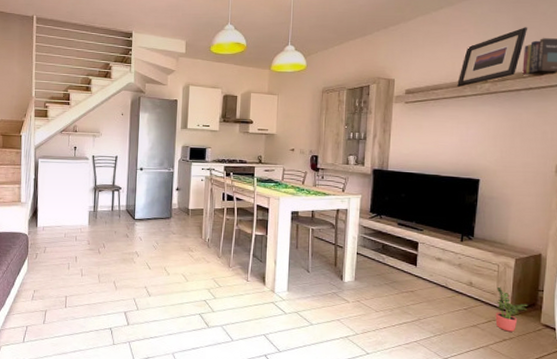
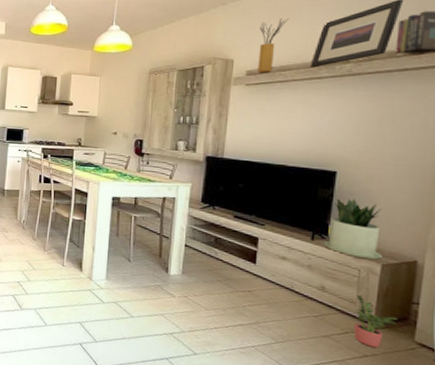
vase: none [415,42,439,92] -> present [258,18,289,74]
planter: none [470,202,516,256] -> present [323,198,382,260]

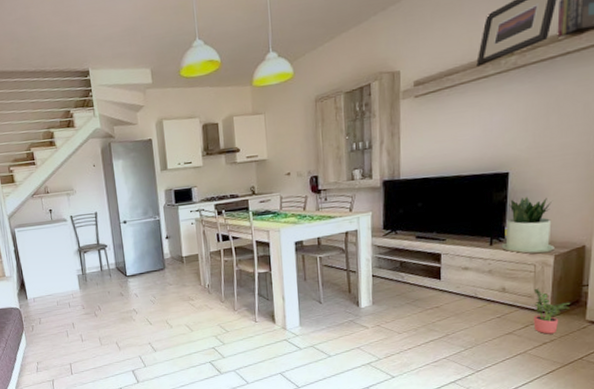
vase: present [258,18,289,74] -> none [423,15,451,82]

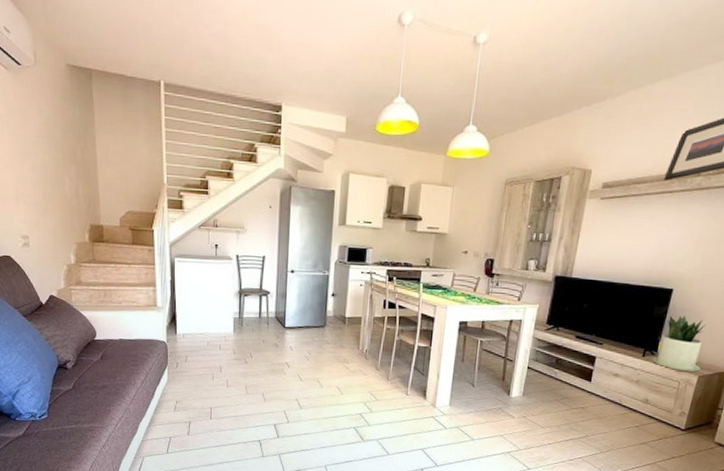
potted plant: present [533,288,571,334] -> none [666,404,704,450]

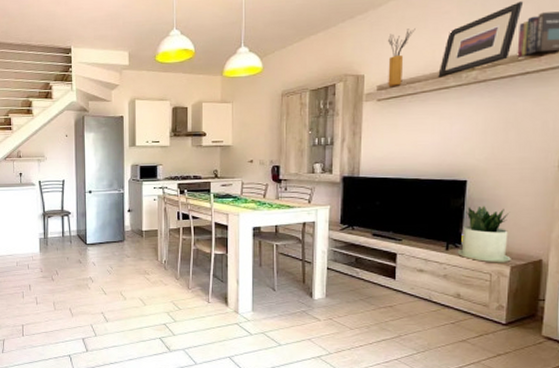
vase: none [613,124,650,187] -> present [388,28,416,88]

